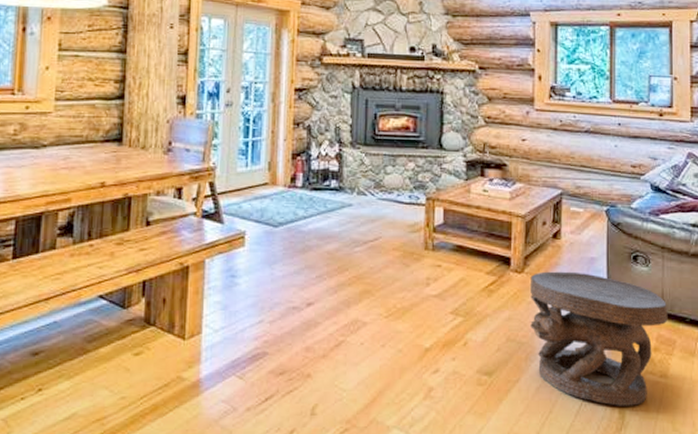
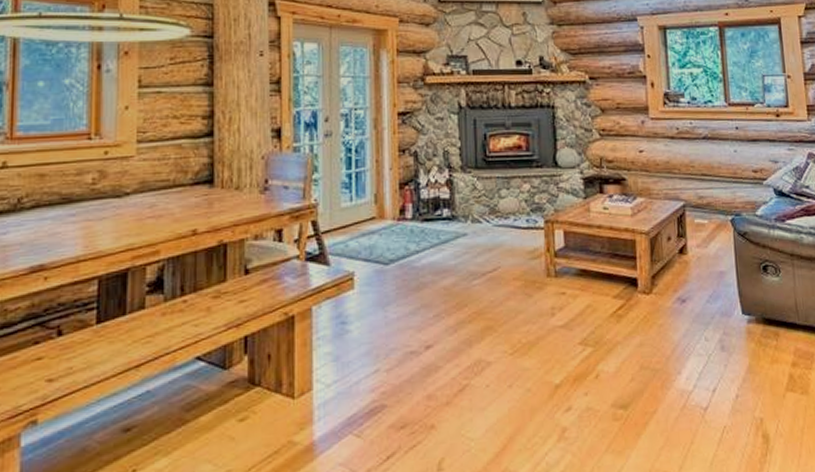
carved stool: present [530,271,668,406] -> none [660,288,804,430]

